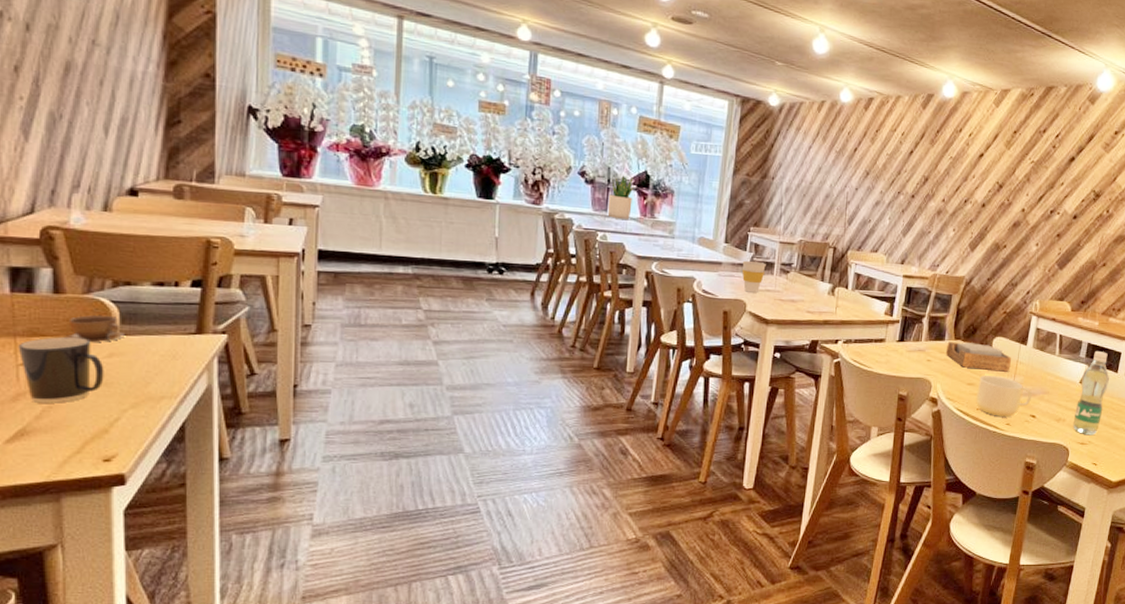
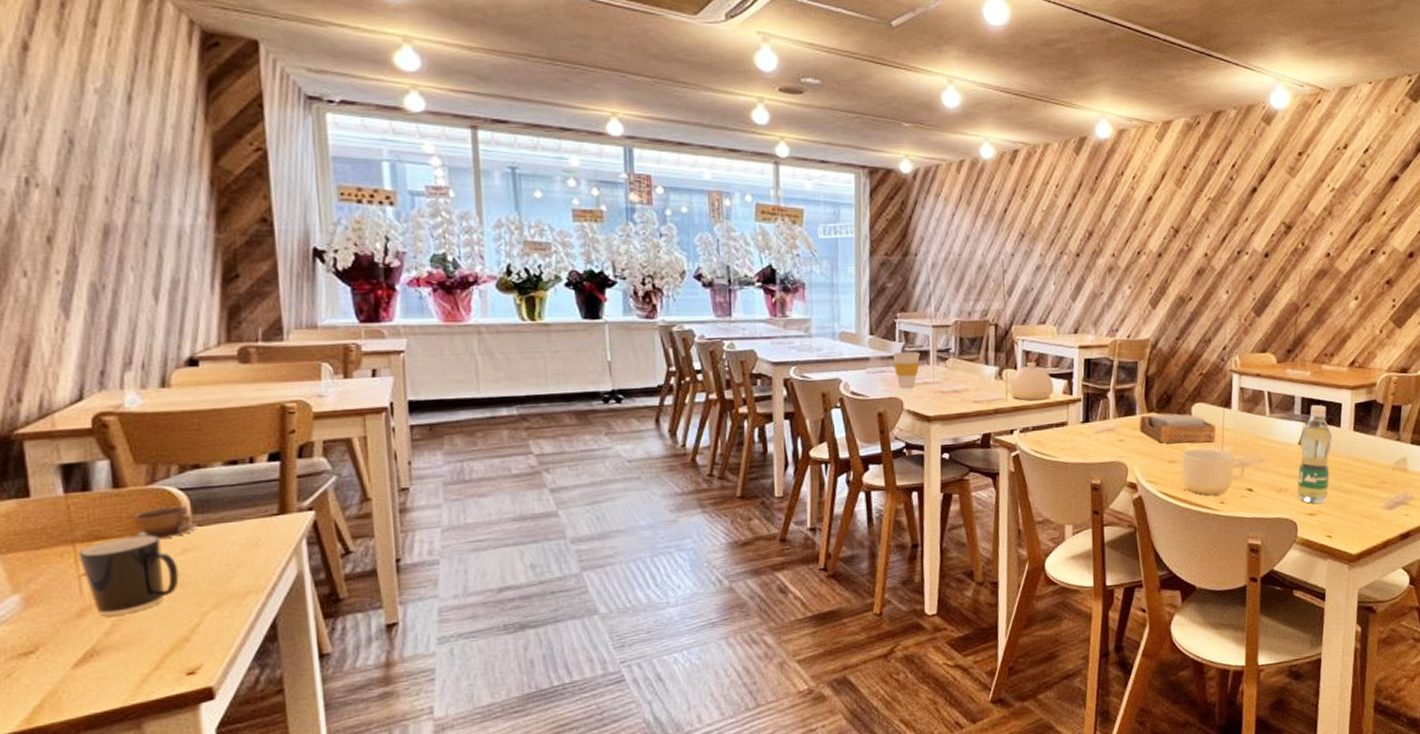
planter: present [607,175,634,221] -> none [731,272,759,324]
sugar bowl: none [838,284,878,318] -> present [1008,362,1055,401]

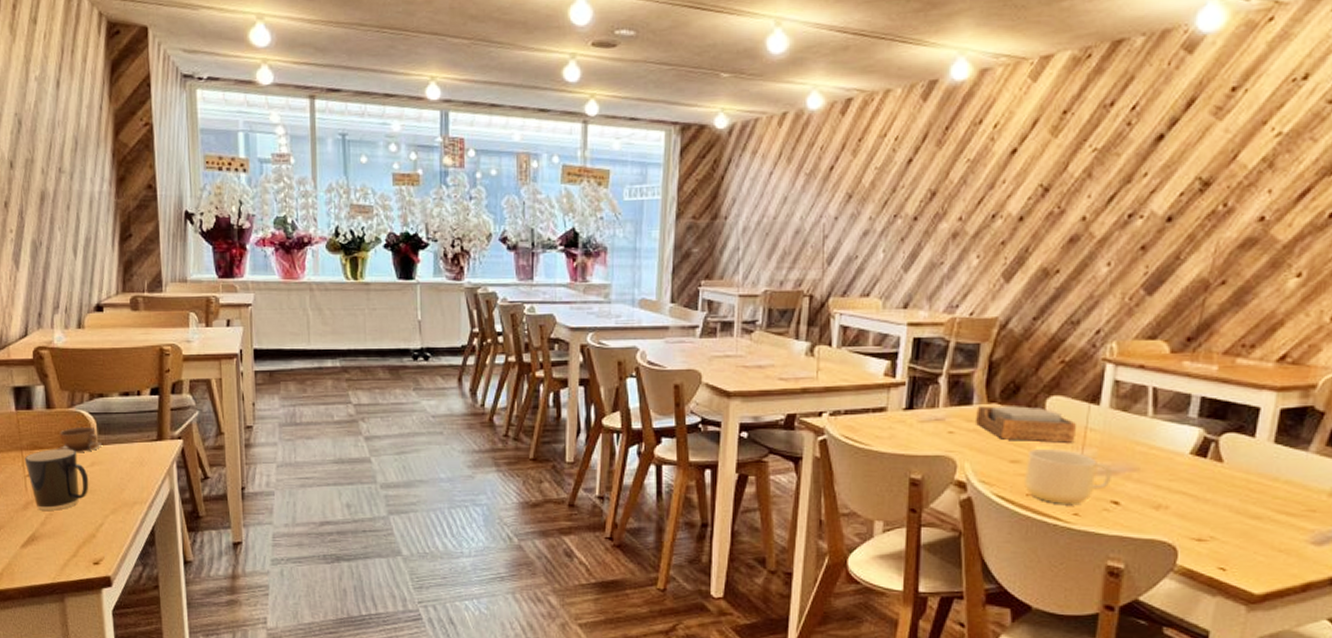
cup: present [892,352,920,388] -> none [693,322,723,360]
sugar bowl: present [1008,362,1055,401] -> none [820,339,874,382]
bottle: present [1297,404,1332,504] -> none [1182,406,1241,529]

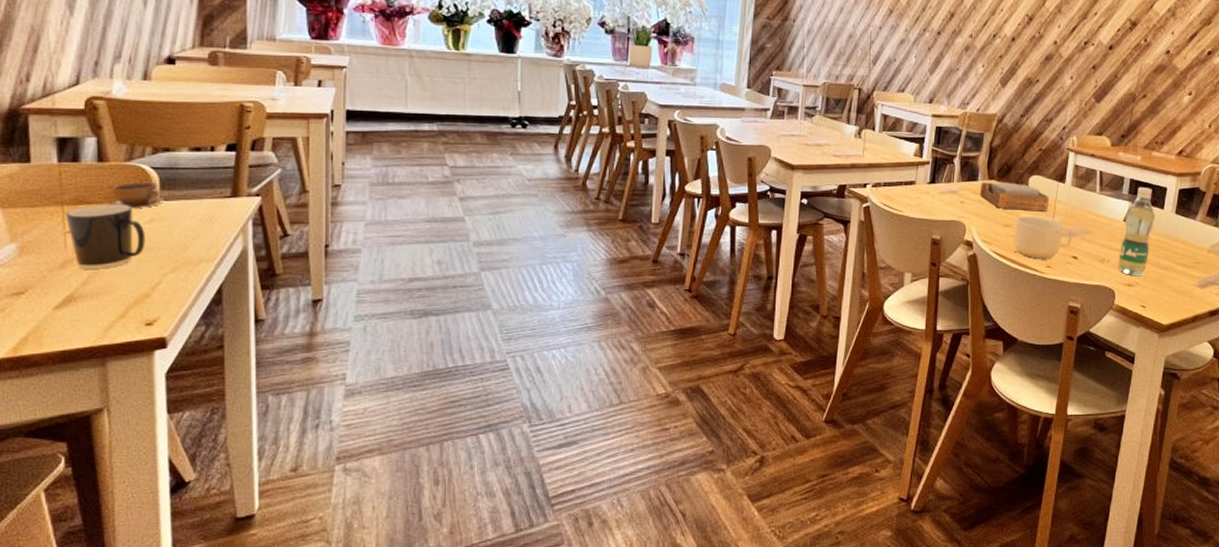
planter: none [533,236,562,288] -> present [628,24,654,69]
bottle: none [1182,406,1241,529] -> present [1118,186,1155,276]

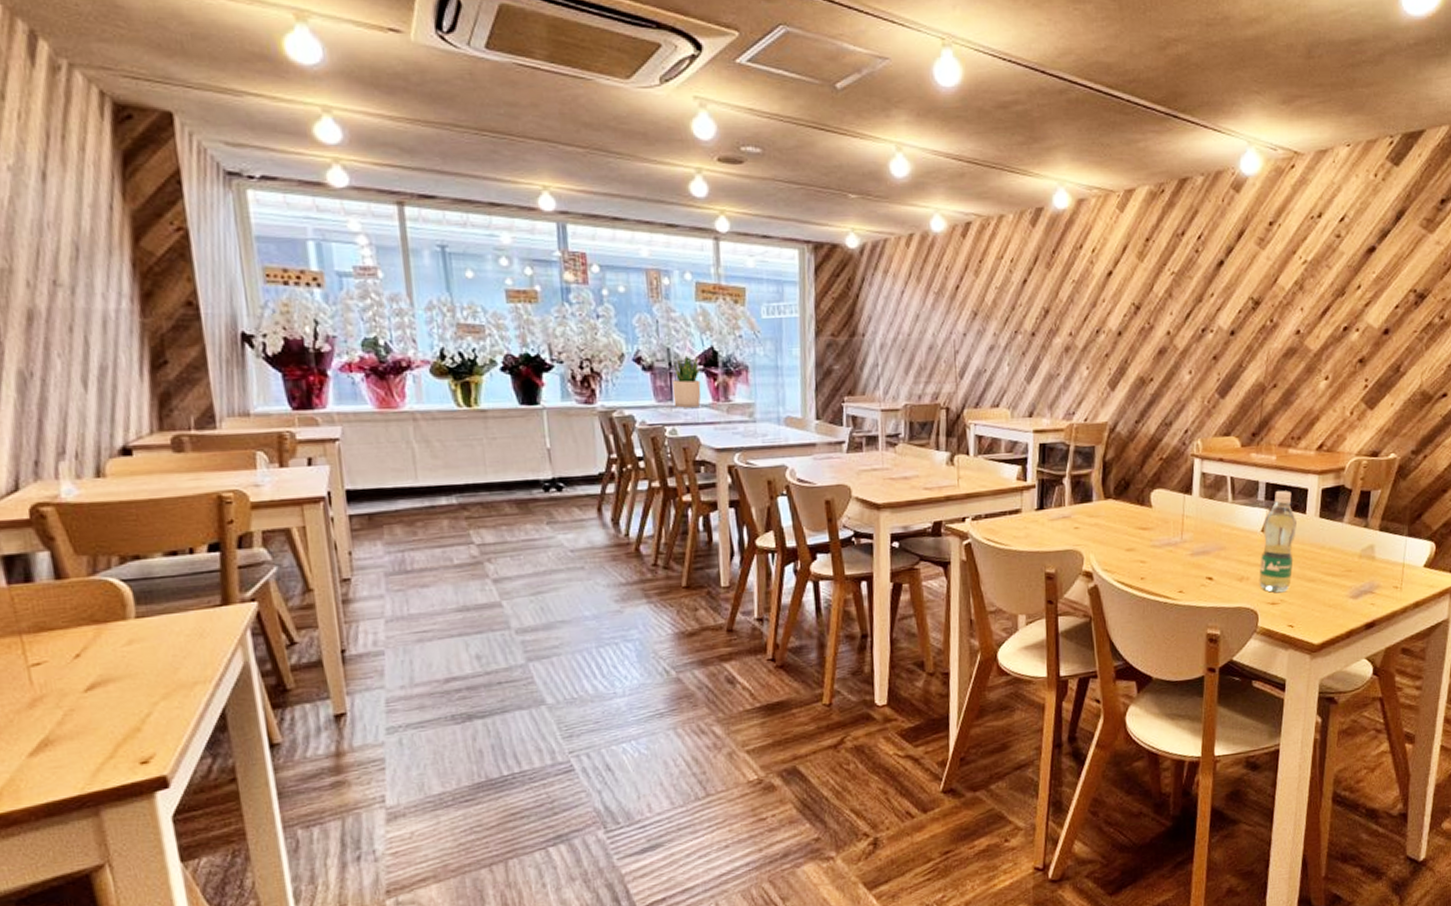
mug: present [65,204,146,269] -> none [25,626,127,707]
teacup: present [107,181,165,208] -> none [74,596,144,630]
napkin holder: present [980,182,1049,212] -> none [1096,500,1175,531]
cup: present [1013,216,1072,259] -> none [1138,536,1205,584]

